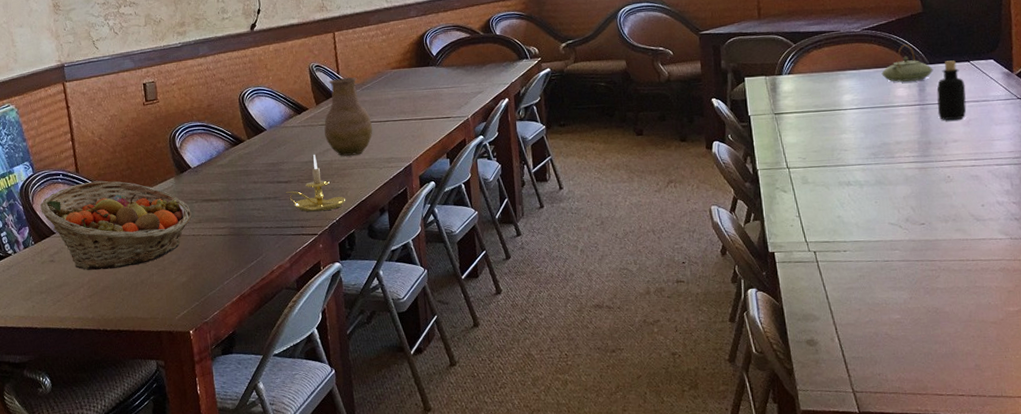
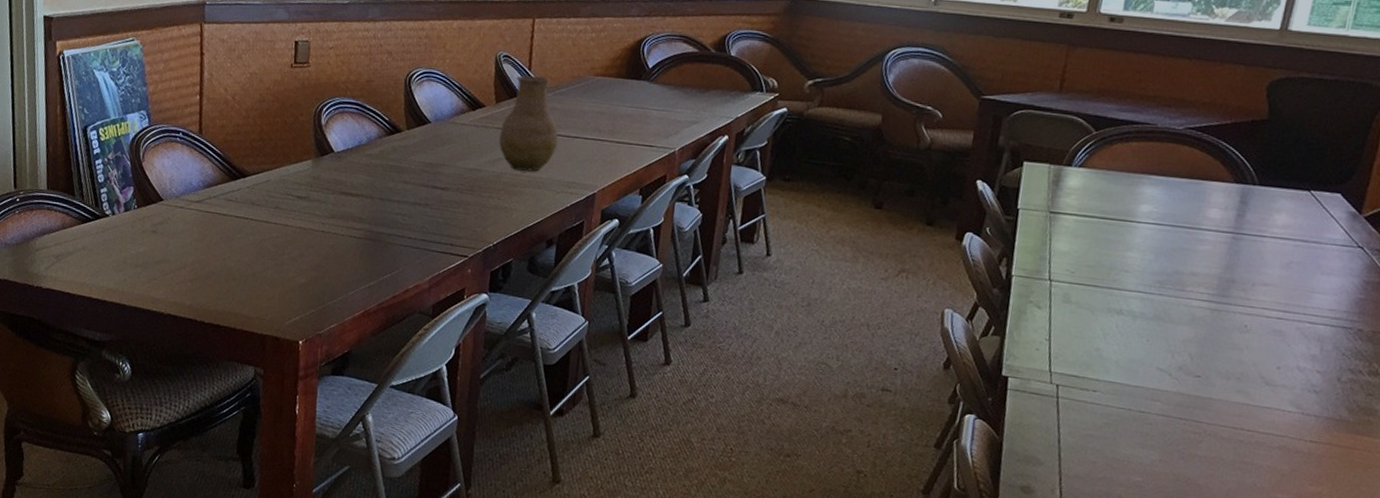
fruit basket: present [40,180,192,270] -> none [151,147,325,255]
candle holder: present [285,155,346,212] -> none [439,162,510,231]
teapot: present [881,44,933,82] -> none [1195,155,1262,203]
bottle: present [936,60,967,121] -> none [1252,185,1297,260]

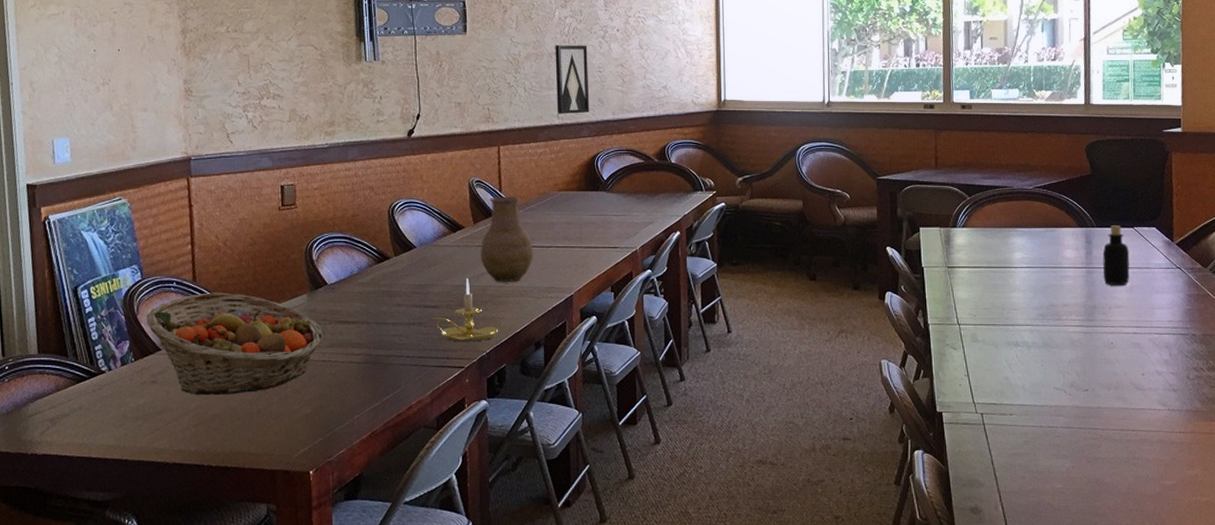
fruit basket: none [151,147,325,255] -> present [146,292,323,396]
candle holder: none [439,162,510,231] -> present [432,279,499,342]
bottle: none [1252,185,1297,260] -> present [1102,225,1130,286]

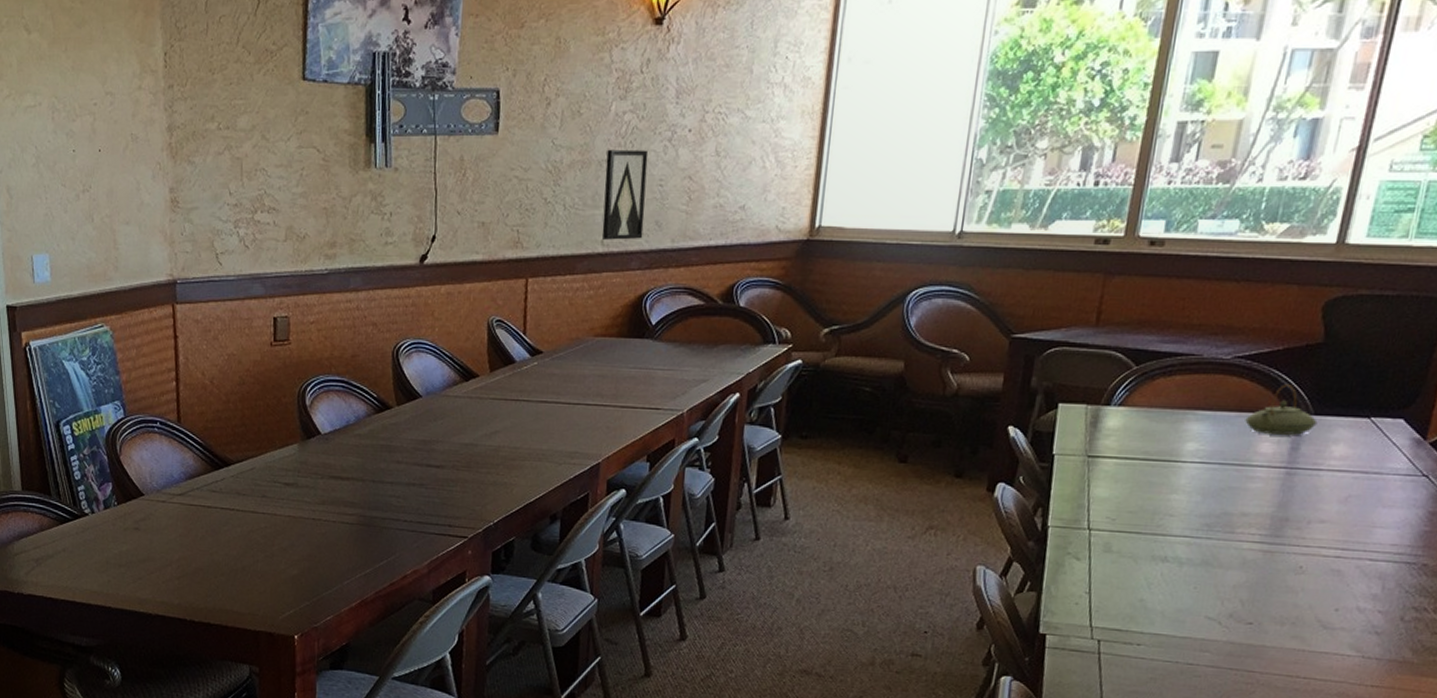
fruit basket: present [146,292,323,396] -> none [129,435,314,548]
candle holder: present [432,279,499,342] -> none [435,436,510,510]
vase: present [481,196,534,282] -> none [495,340,558,443]
teapot: none [1051,206,1100,243] -> present [1245,384,1318,435]
bottle: present [1102,225,1130,286] -> none [1308,413,1356,495]

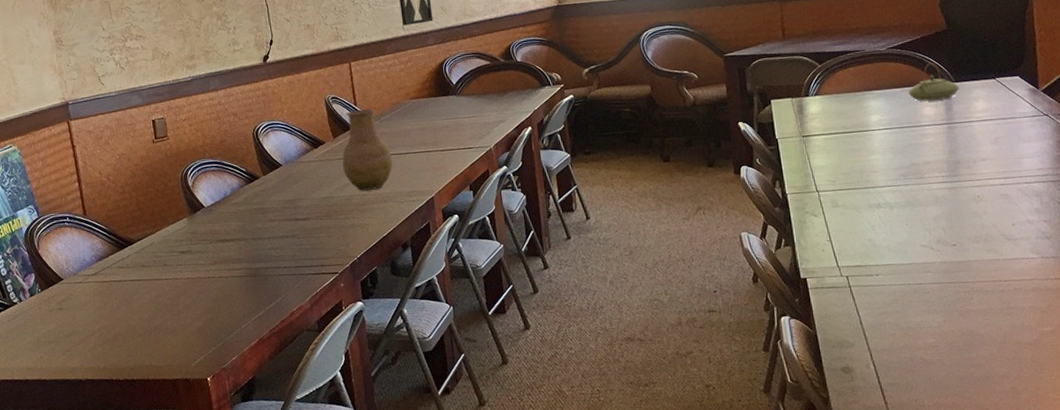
vase: none [495,340,558,443] -> present [342,108,393,191]

